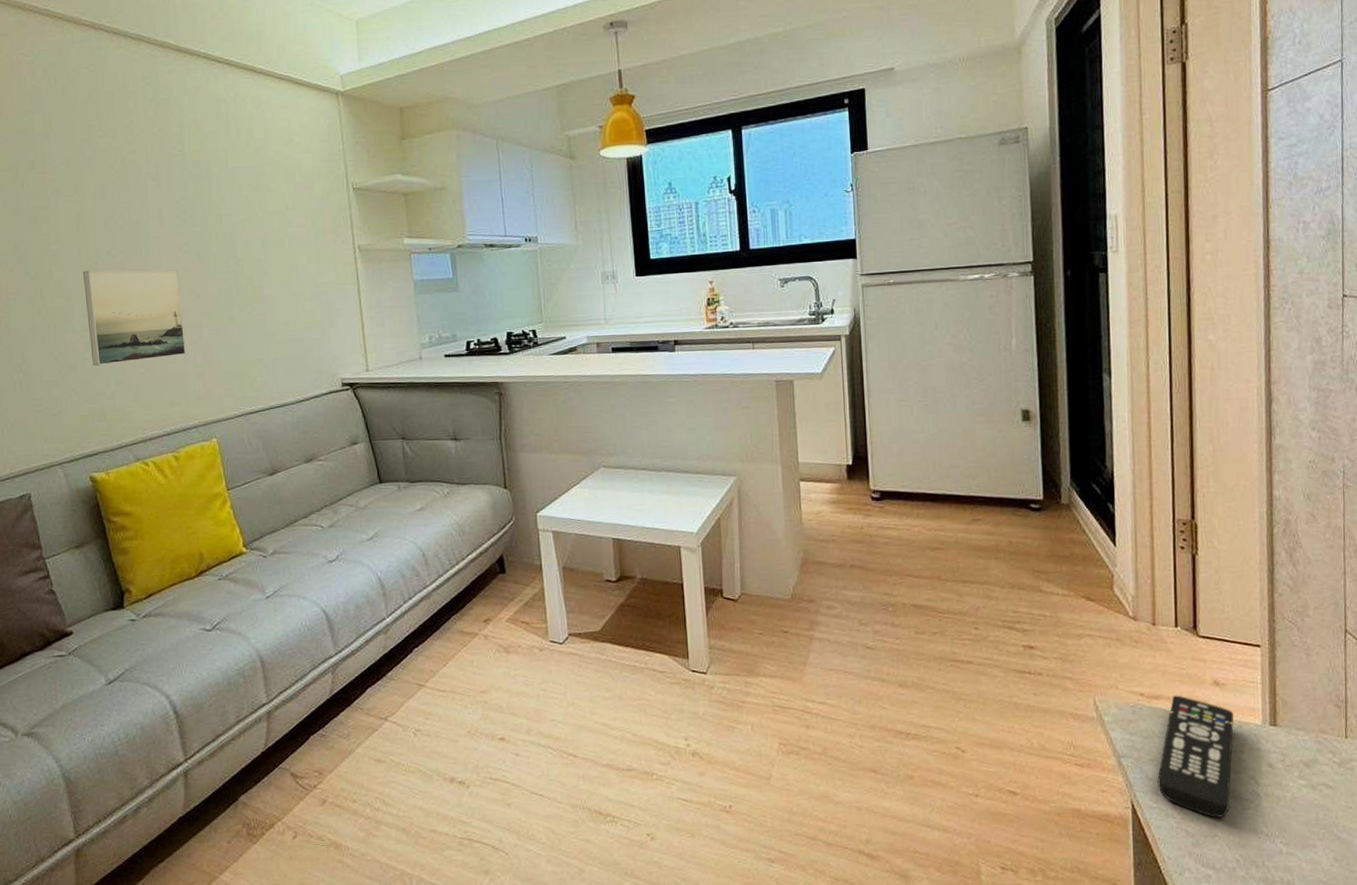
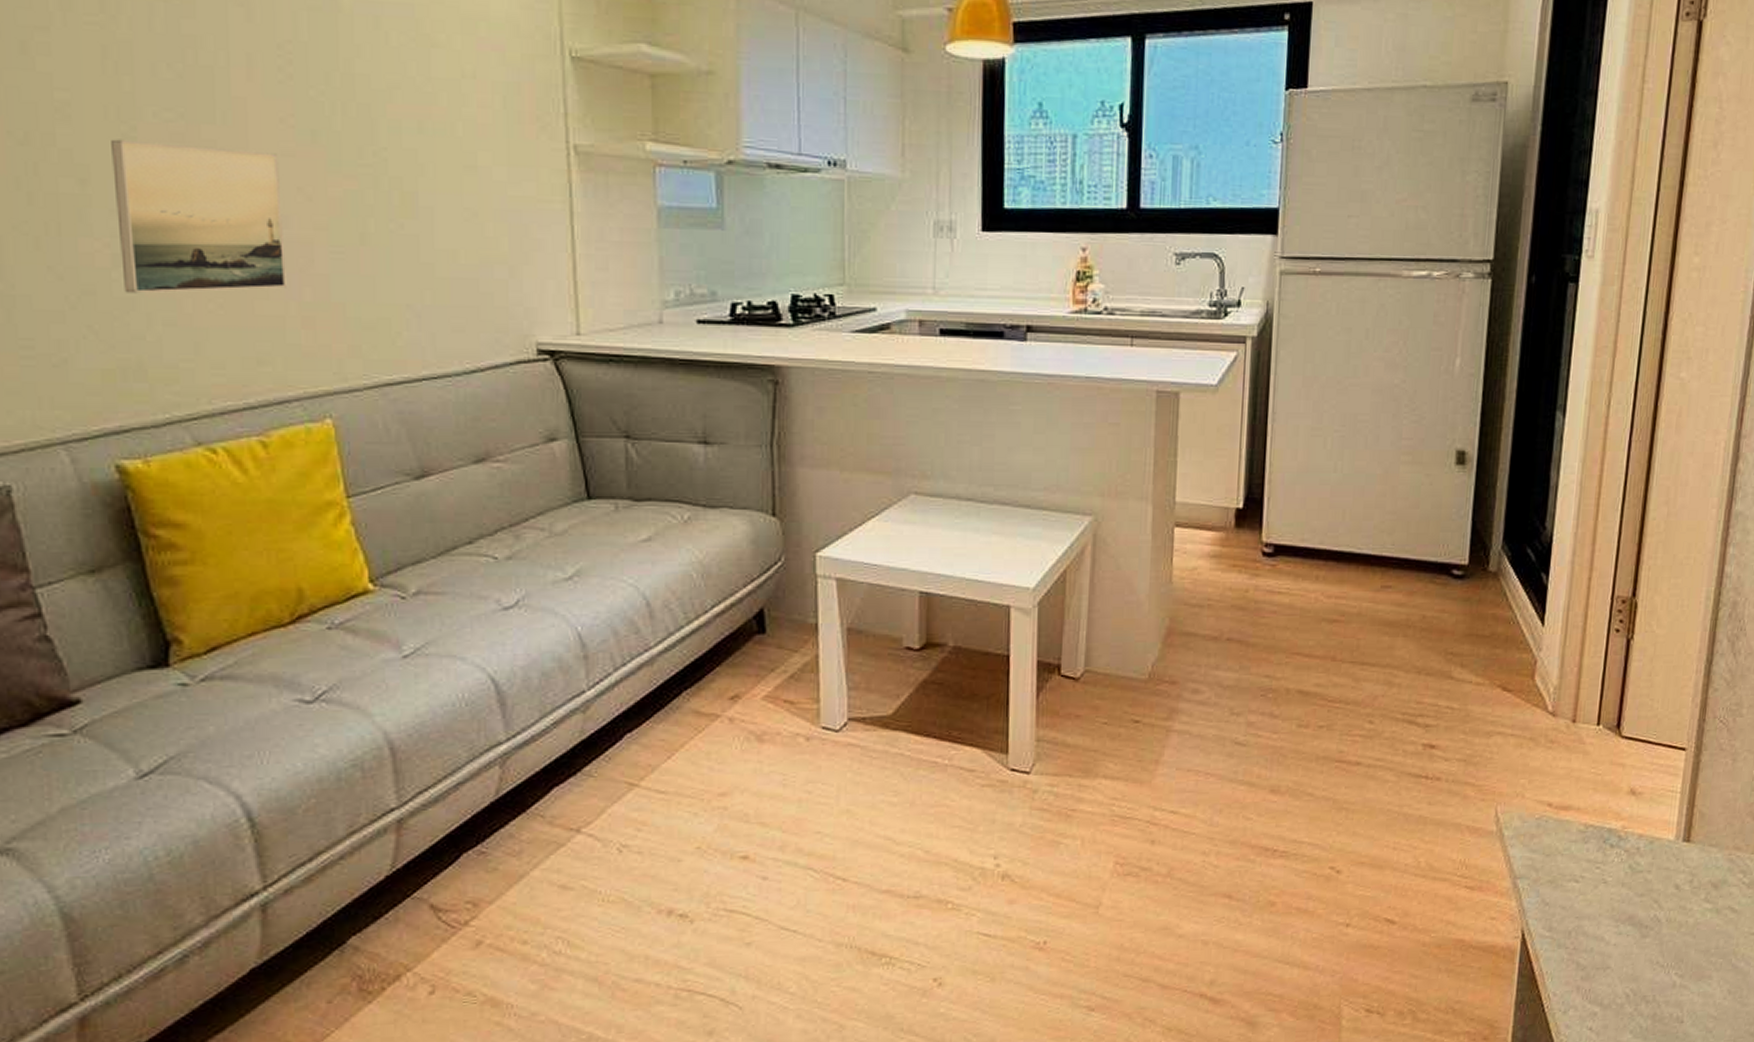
remote control: present [1157,695,1234,818] -> none [1553,805,1646,947]

